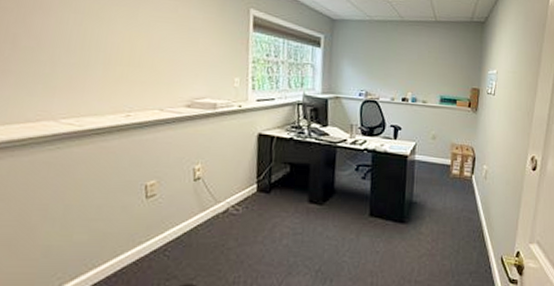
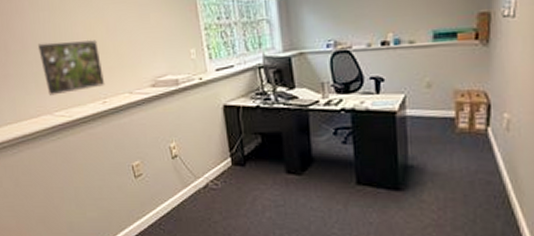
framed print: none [58,44,135,101] -> present [38,39,105,96]

